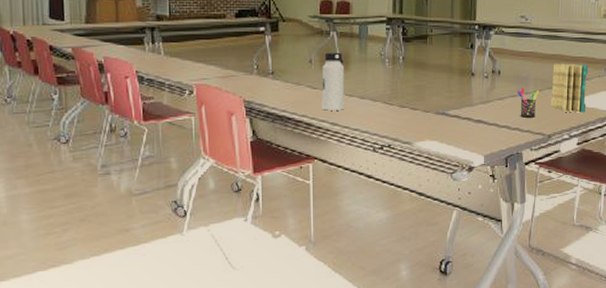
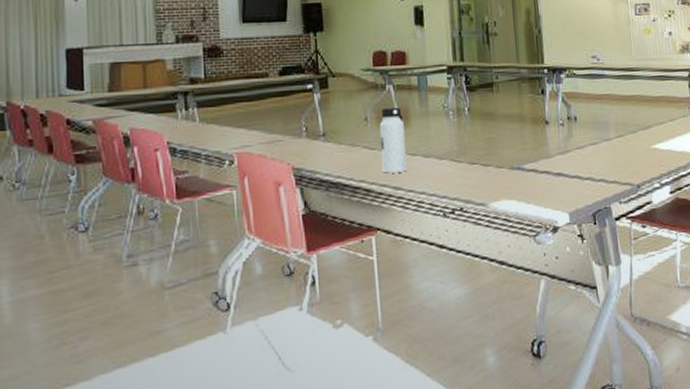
pen holder: present [517,87,539,118] -> none [597,133,622,167]
book: present [551,63,589,113] -> none [633,103,674,158]

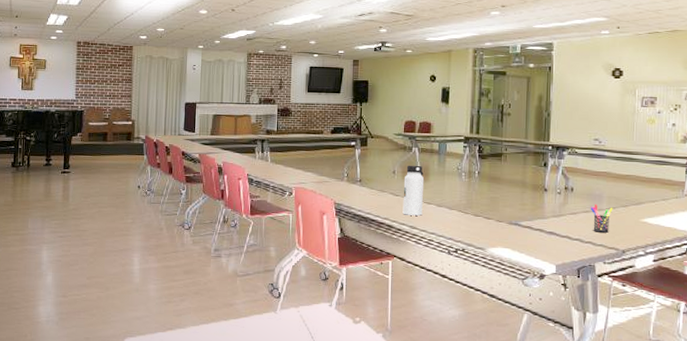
pen holder: none [597,133,622,167] -> present [590,204,613,233]

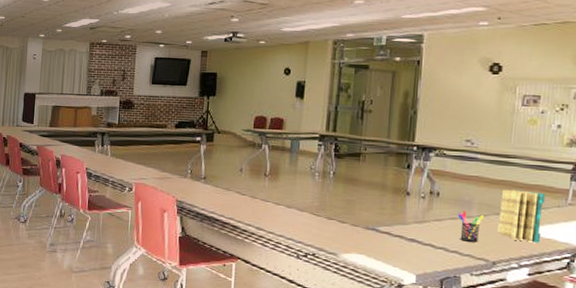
water bottle: present [402,165,425,216] -> none [249,163,274,217]
book: none [625,183,665,231] -> present [497,189,546,243]

